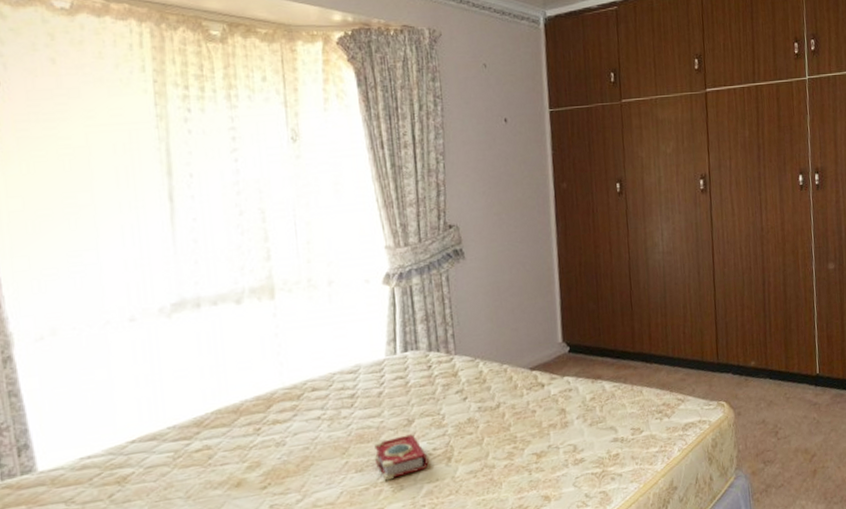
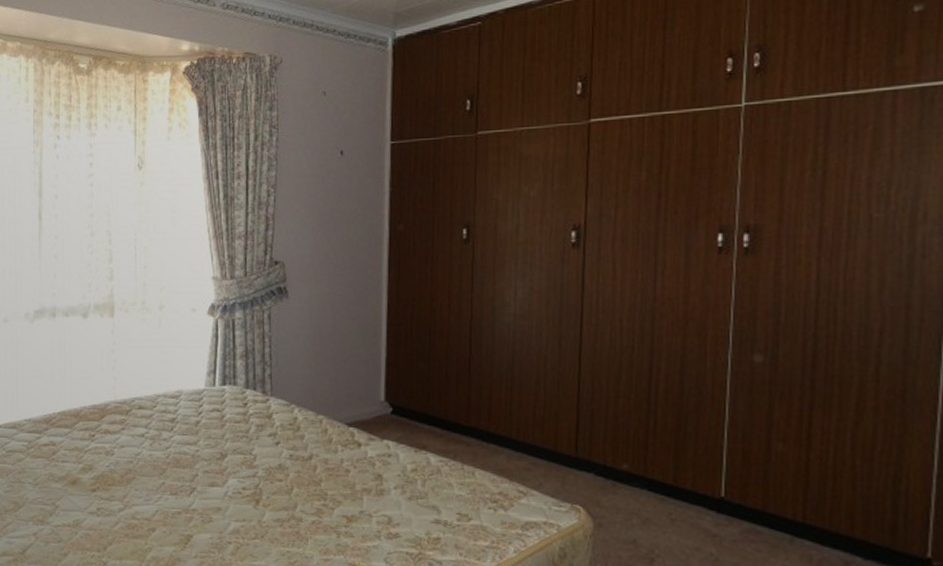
book: present [373,434,429,481] -> none [188,468,237,510]

